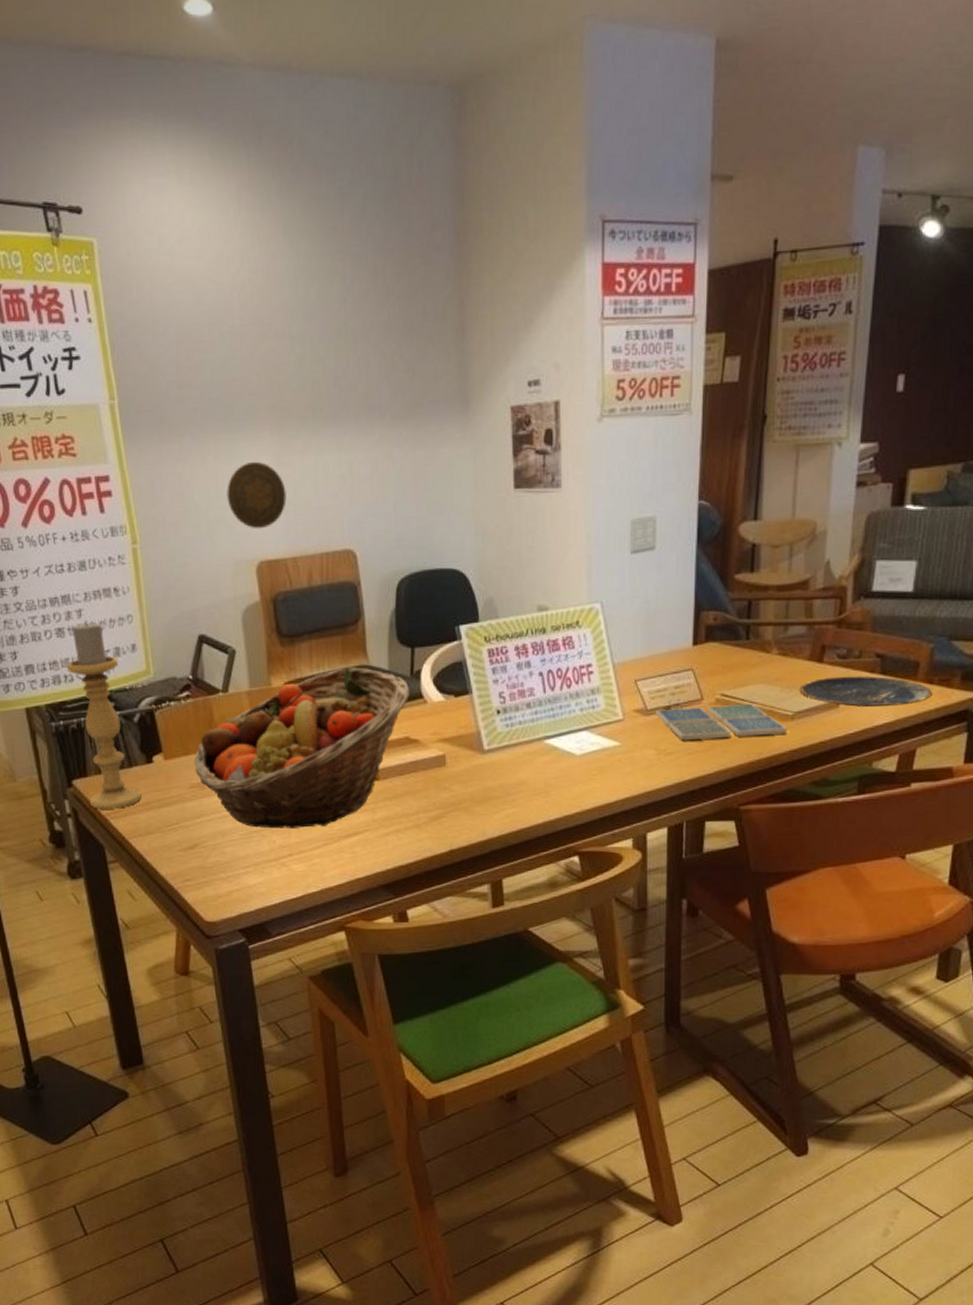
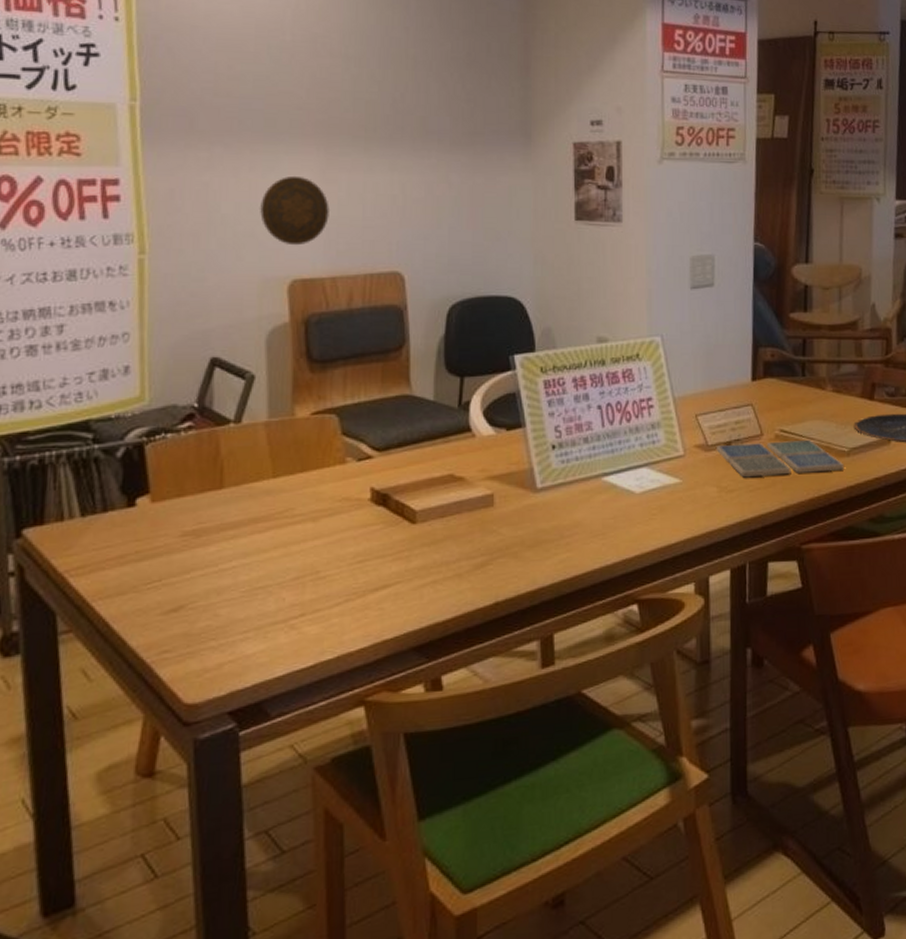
candle holder: present [67,620,142,809] -> none [35,337,116,565]
fruit basket: present [194,667,409,829] -> none [189,397,456,584]

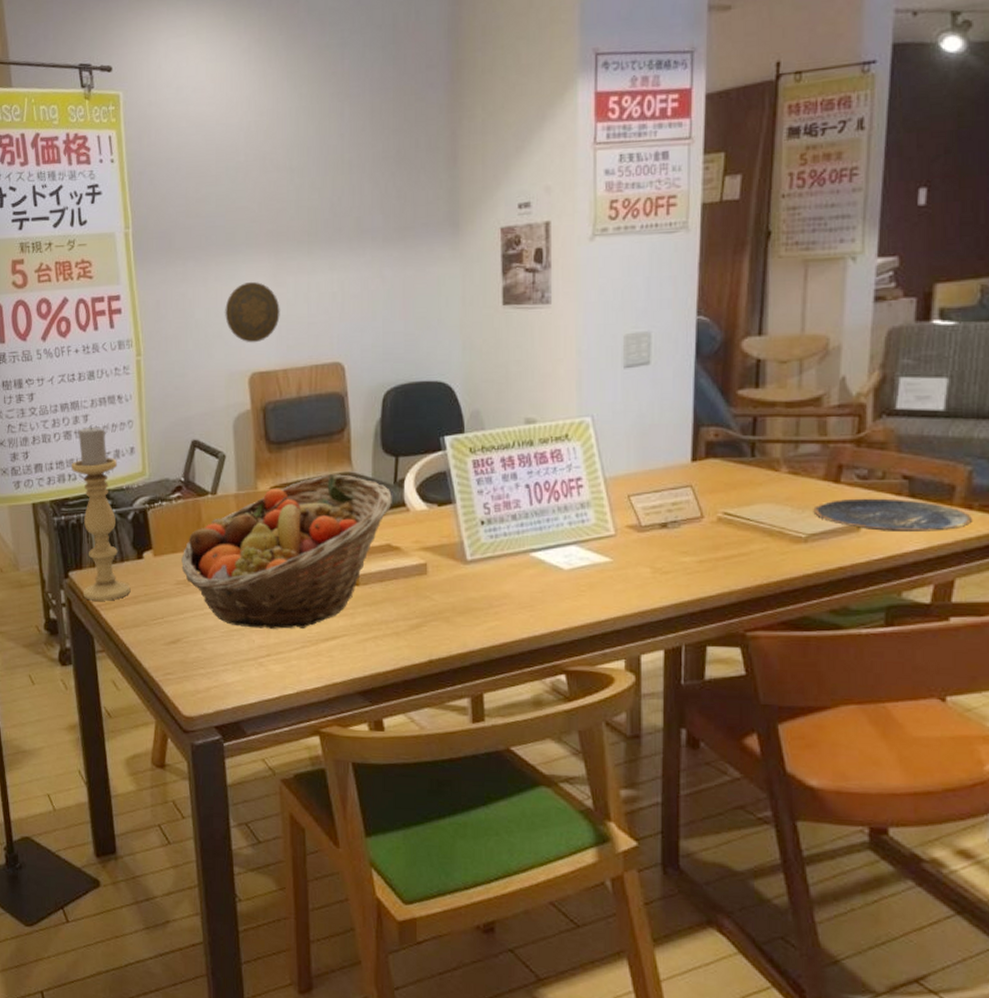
candle holder: none [35,337,116,565] -> present [72,424,131,601]
fruit basket: none [189,397,456,584] -> present [181,474,392,629]
drink coaster: present [715,440,845,478] -> none [649,524,801,560]

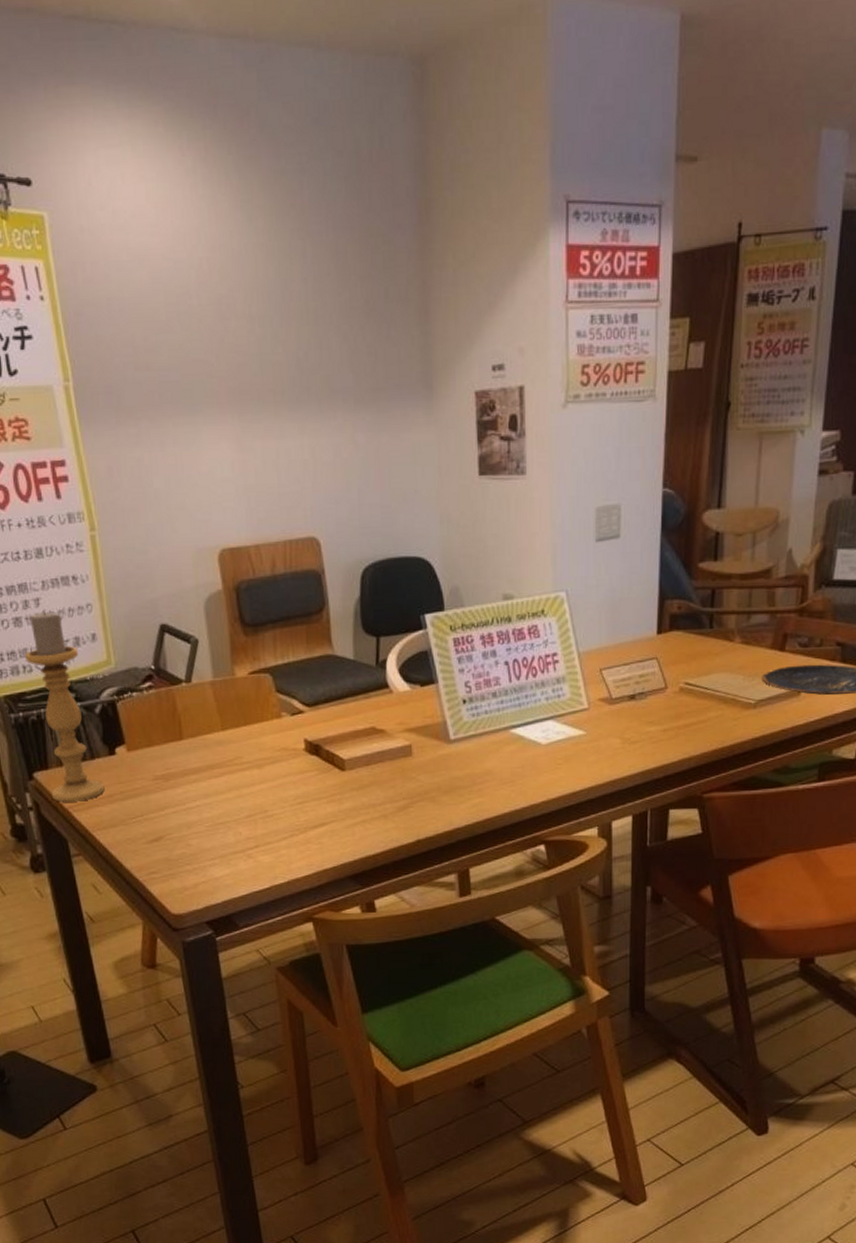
fruit basket: present [181,474,392,629] -> none [158,657,375,820]
decorative plate: present [225,281,280,343] -> none [187,446,248,516]

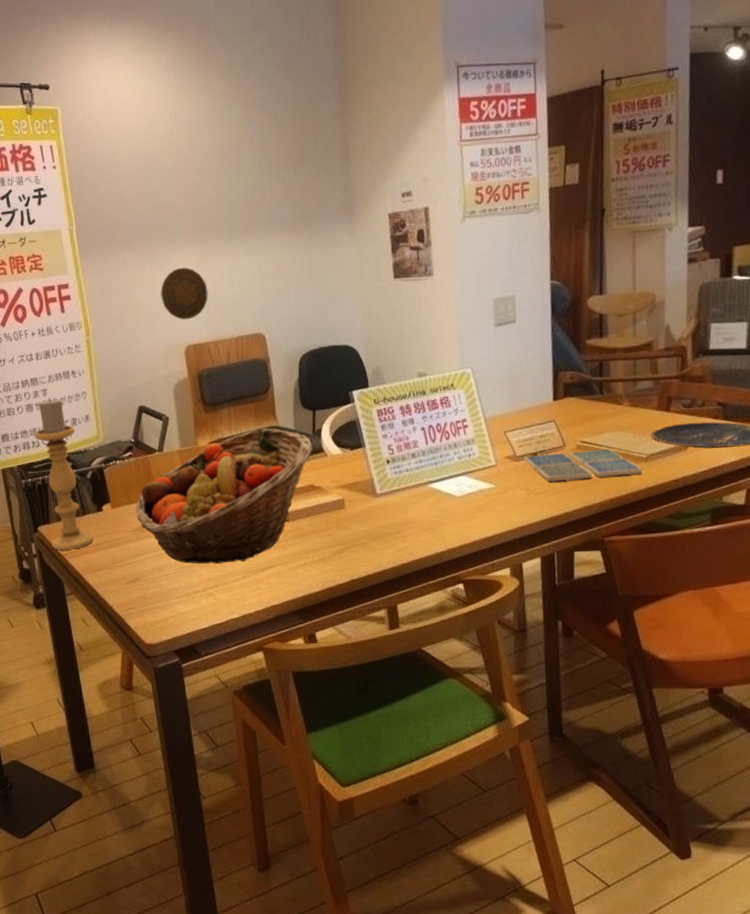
fruit basket: none [158,657,375,820] -> present [136,428,312,564]
decorative plate: none [187,446,248,516] -> present [160,267,208,320]
drink coaster: none [619,693,750,730] -> present [523,449,643,482]

